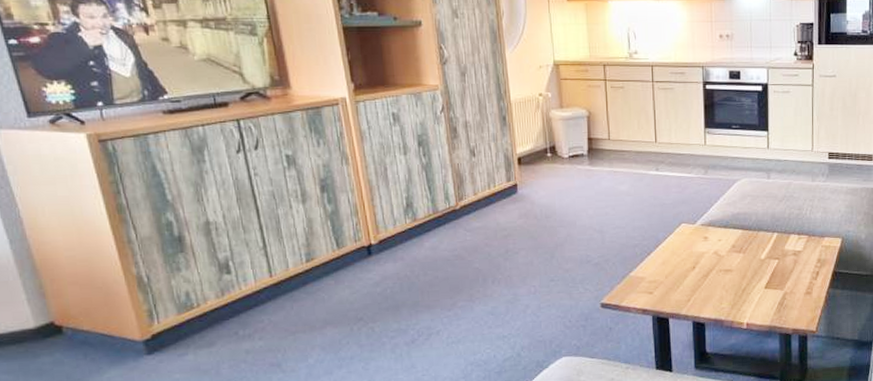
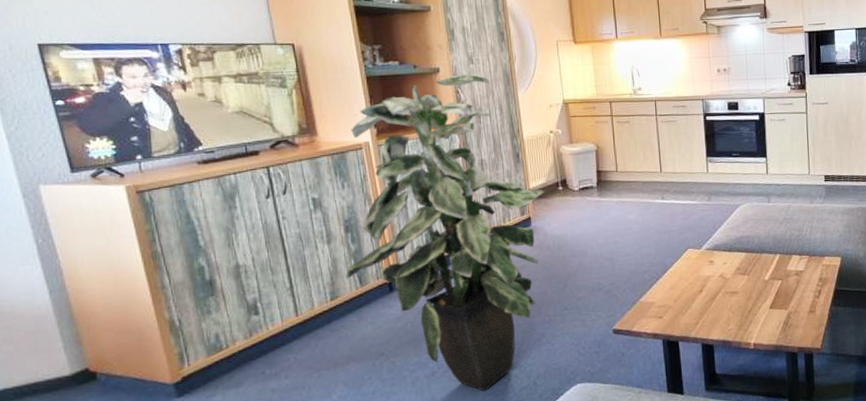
indoor plant: none [322,29,532,361] -> present [345,74,545,391]

